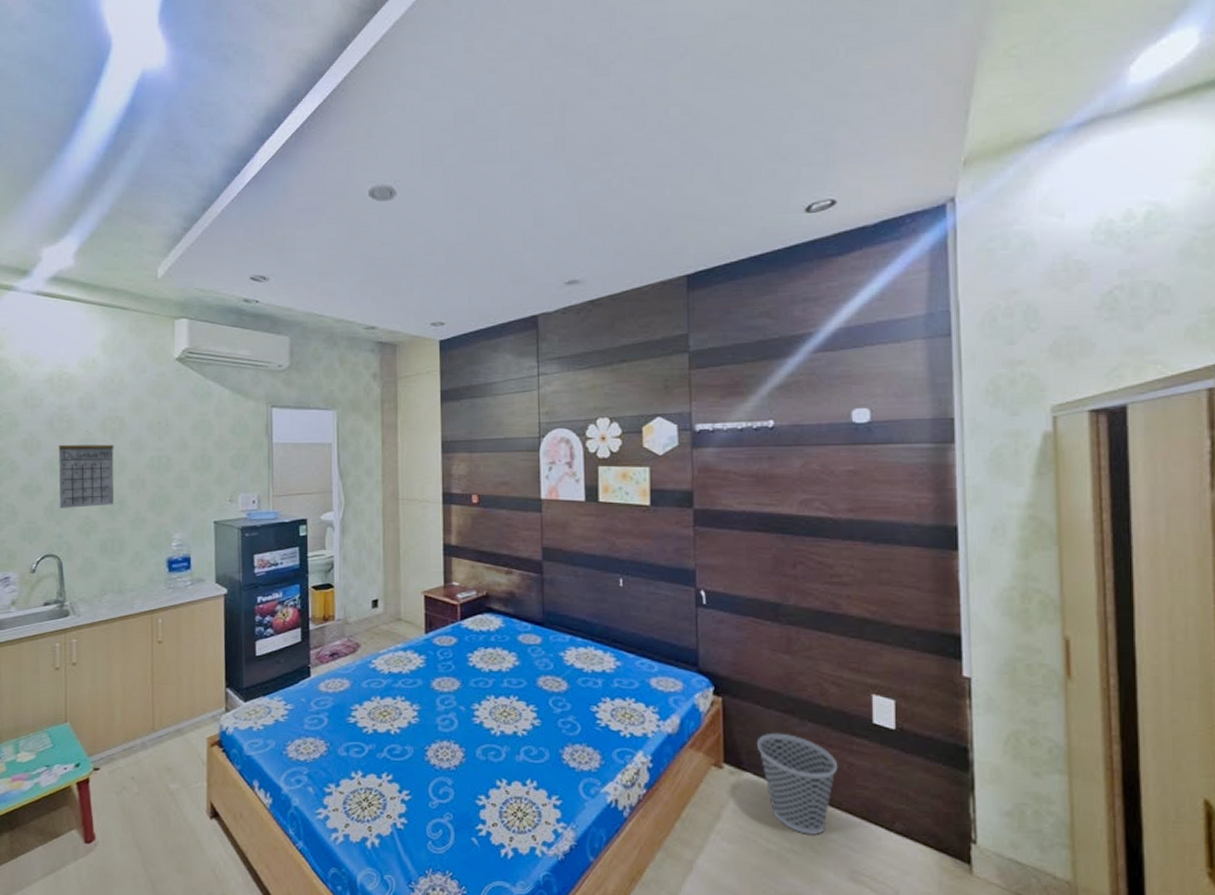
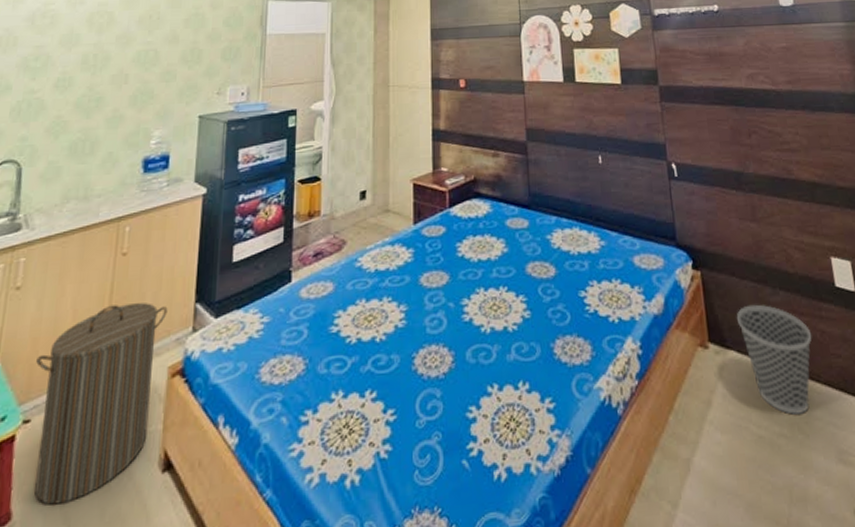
calendar: present [58,431,114,508] -> none [28,26,99,108]
laundry hamper: none [97,684,202,833] -> present [34,303,168,505]

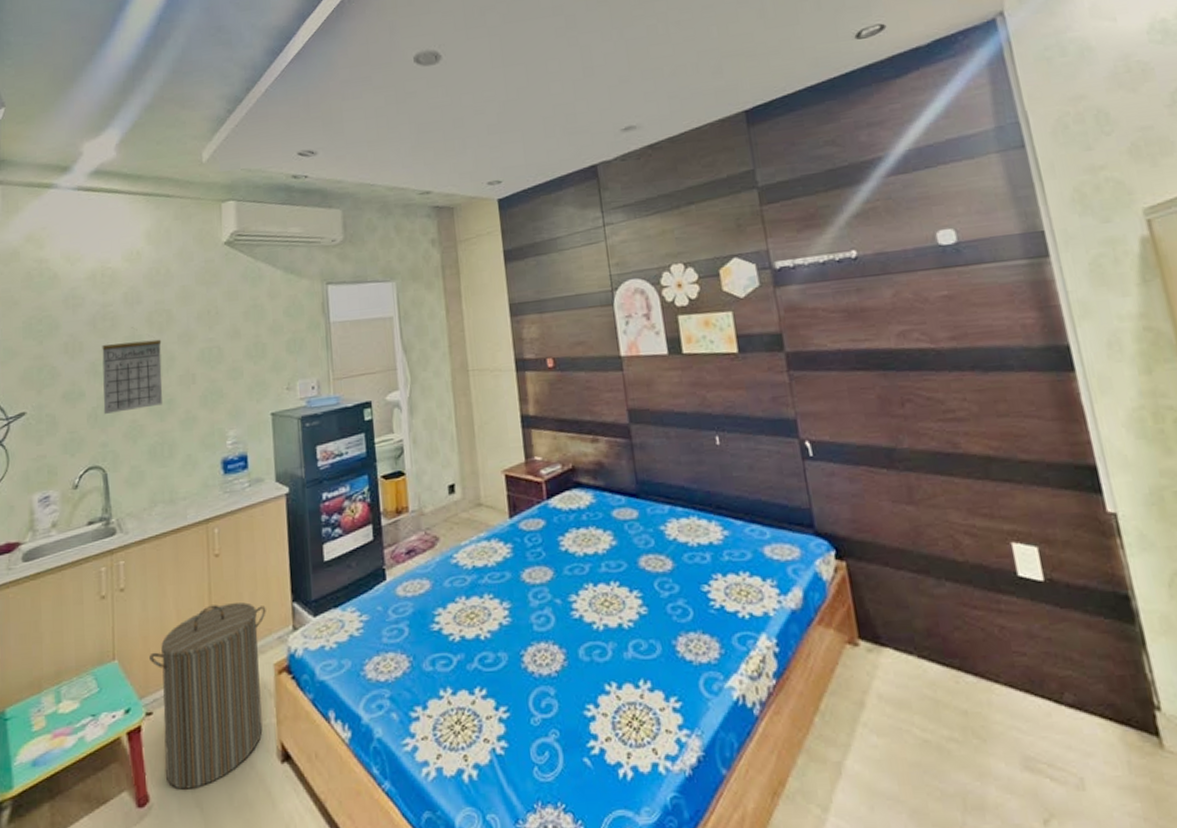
calendar: none [28,26,99,108] -> present [102,327,163,414]
wastebasket: present [736,304,812,415] -> none [892,597,989,718]

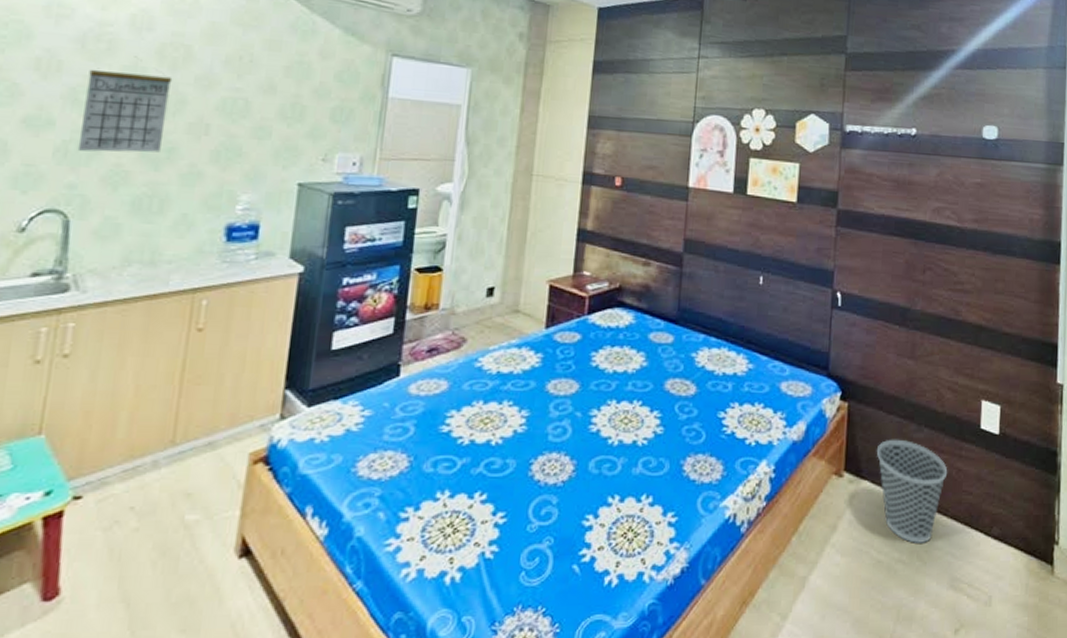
laundry hamper: present [149,602,266,790] -> none [87,383,251,583]
wastebasket: none [892,597,989,718] -> present [876,439,948,543]

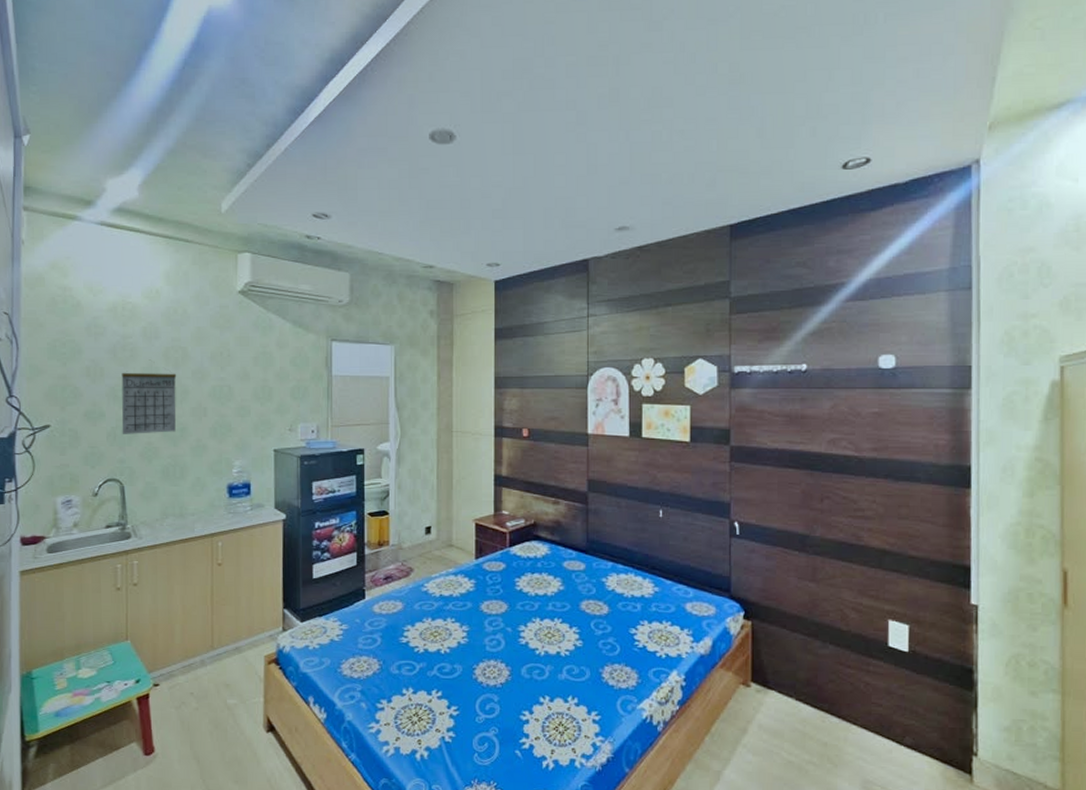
wastebasket: present [876,439,948,543] -> none [781,654,856,748]

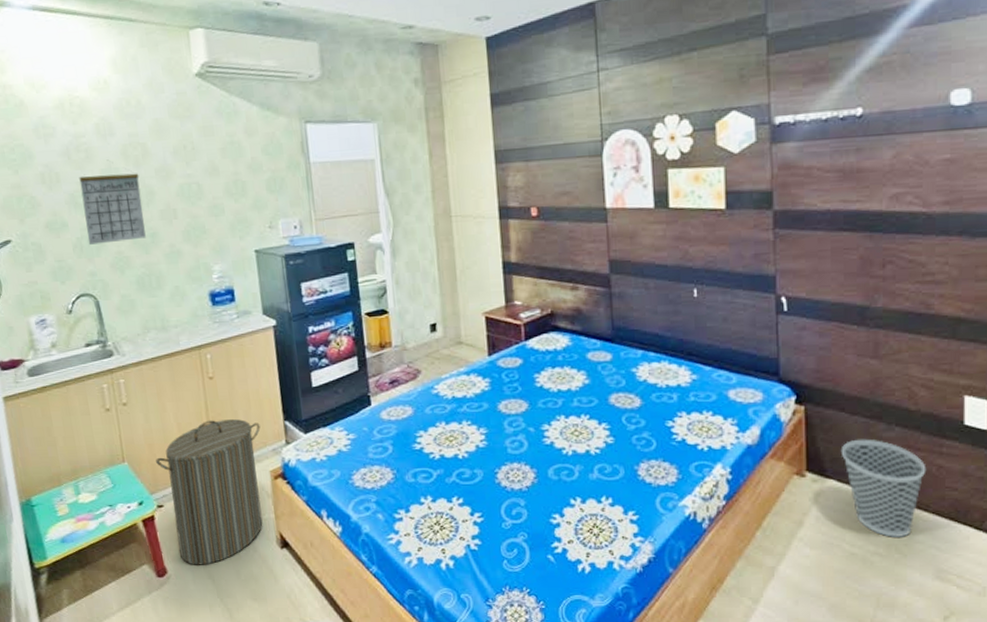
laundry hamper: none [158,604,260,745] -> present [156,419,263,565]
wastebasket: none [781,654,856,748] -> present [840,439,927,537]

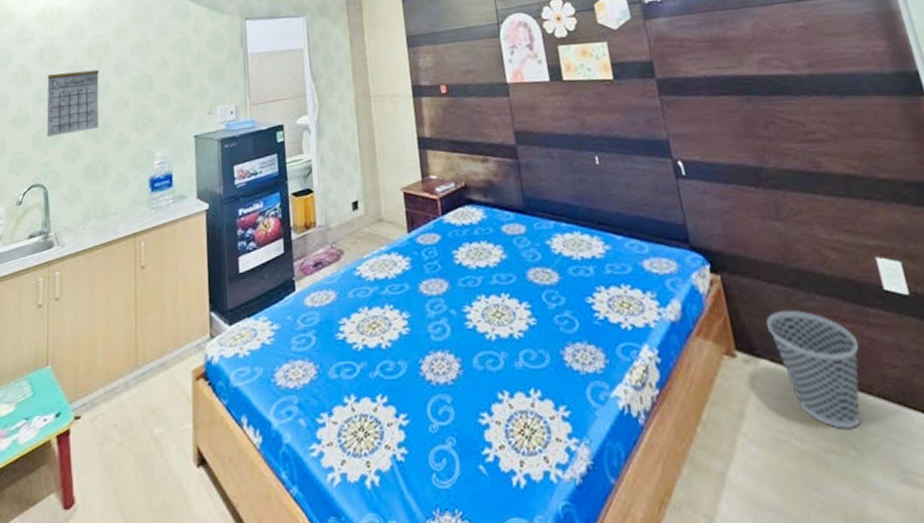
laundry hamper: present [156,419,263,565] -> none [79,311,186,492]

